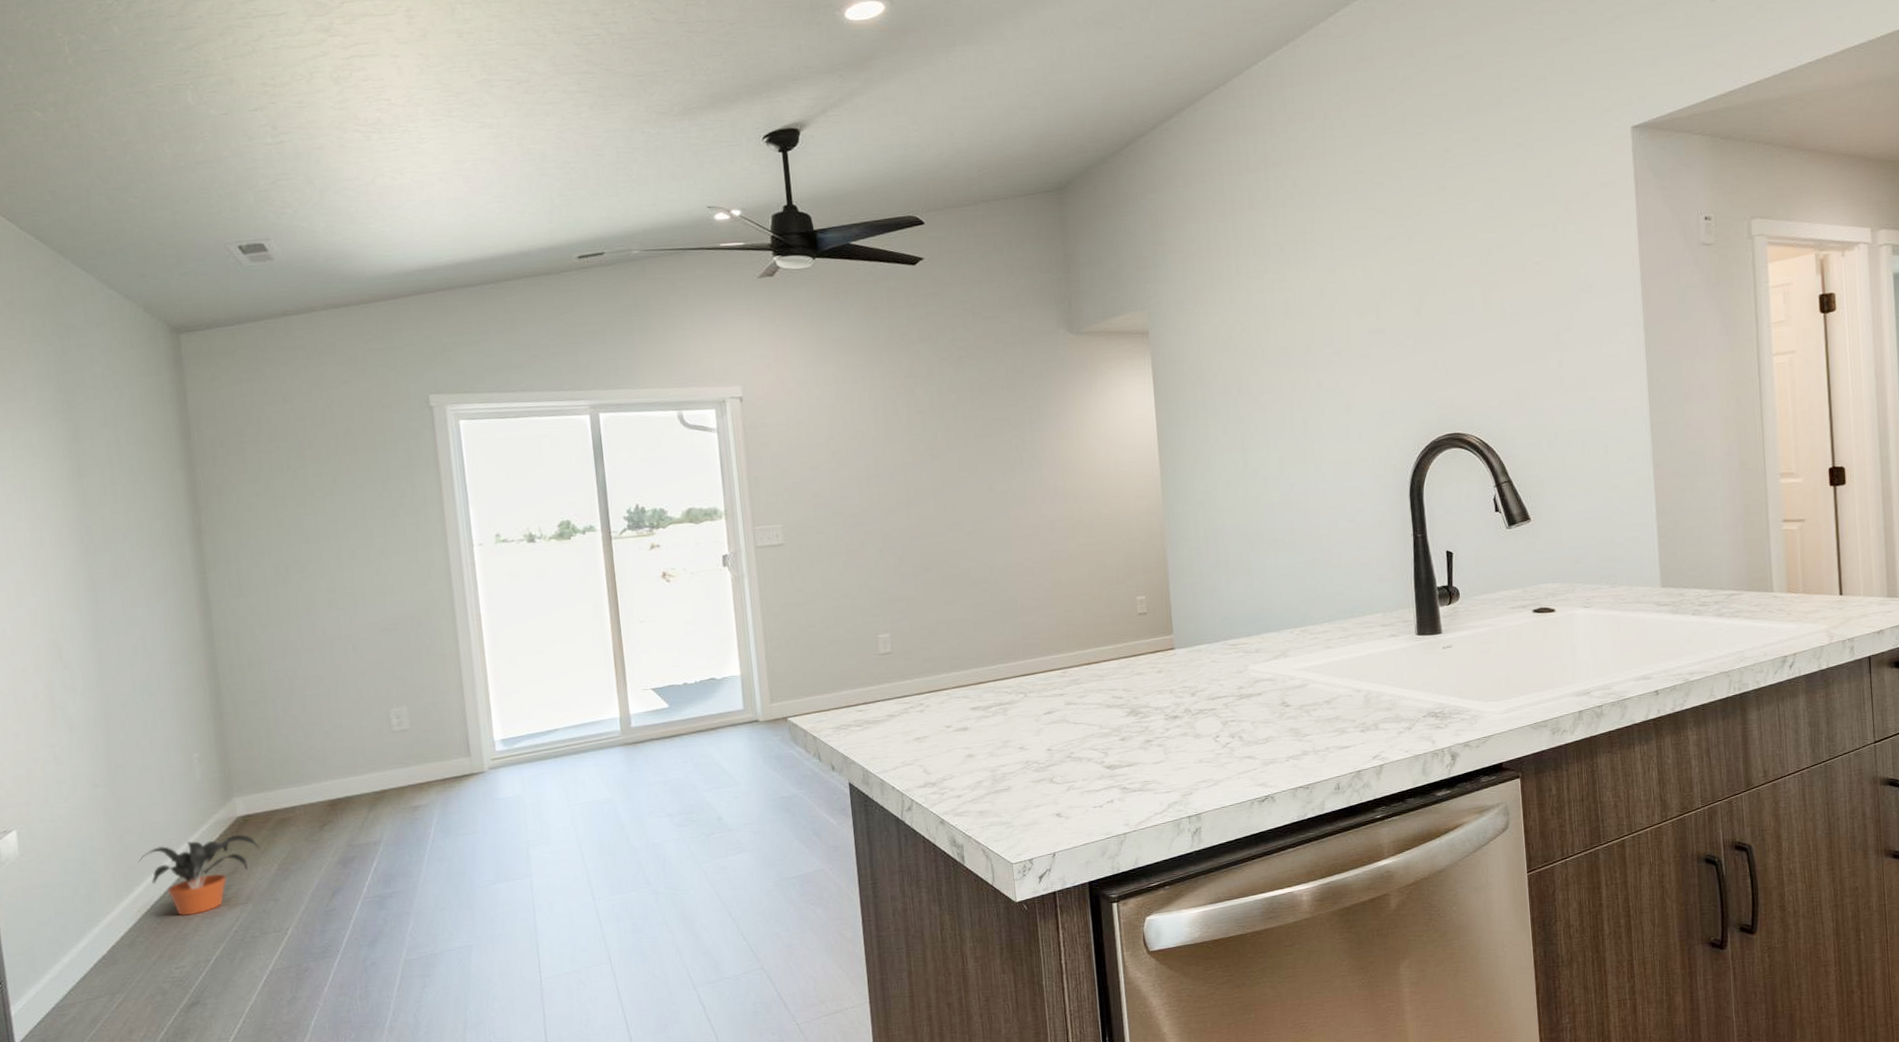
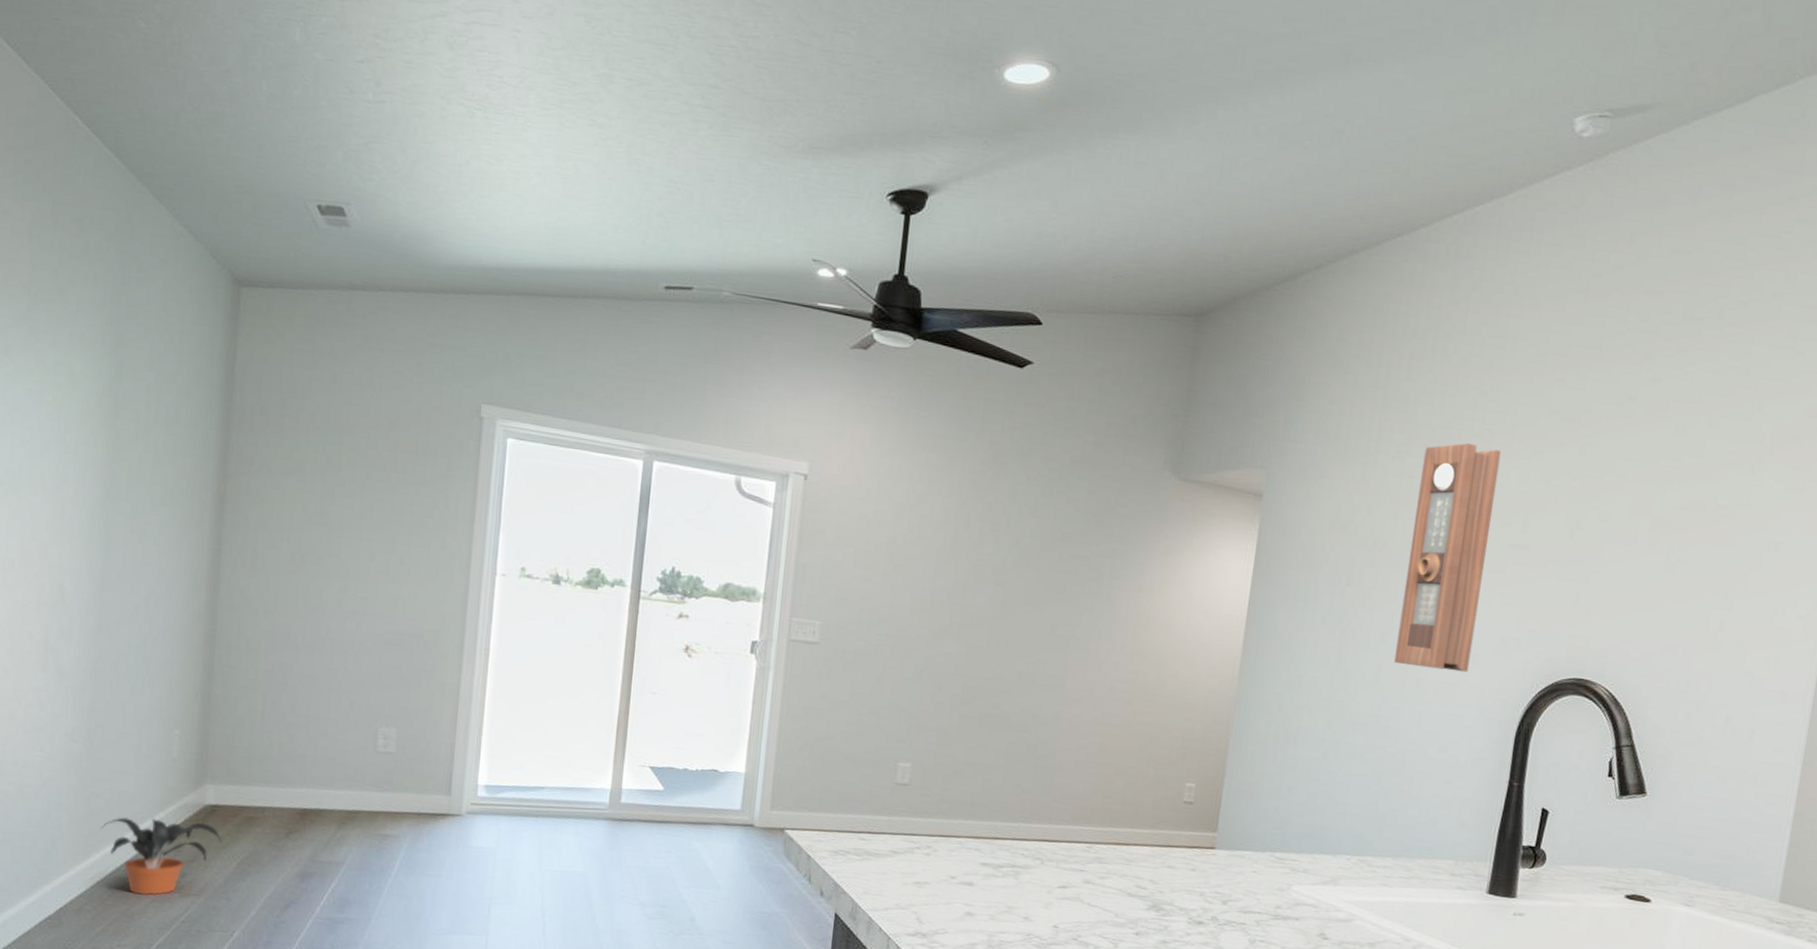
pendulum clock: none [1279,252,1358,453] -> present [1394,443,1502,673]

